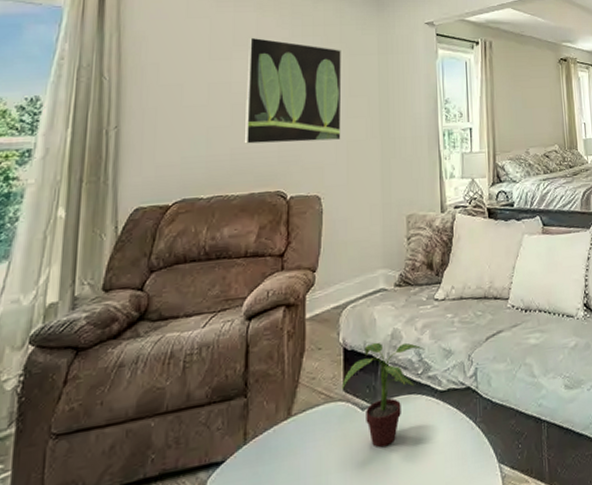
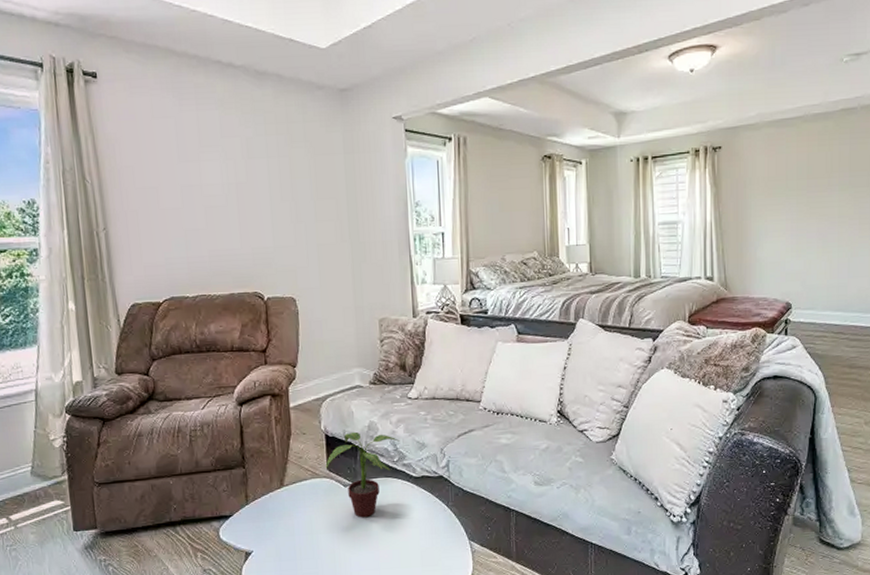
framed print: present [244,37,342,144] -> none [214,137,311,246]

